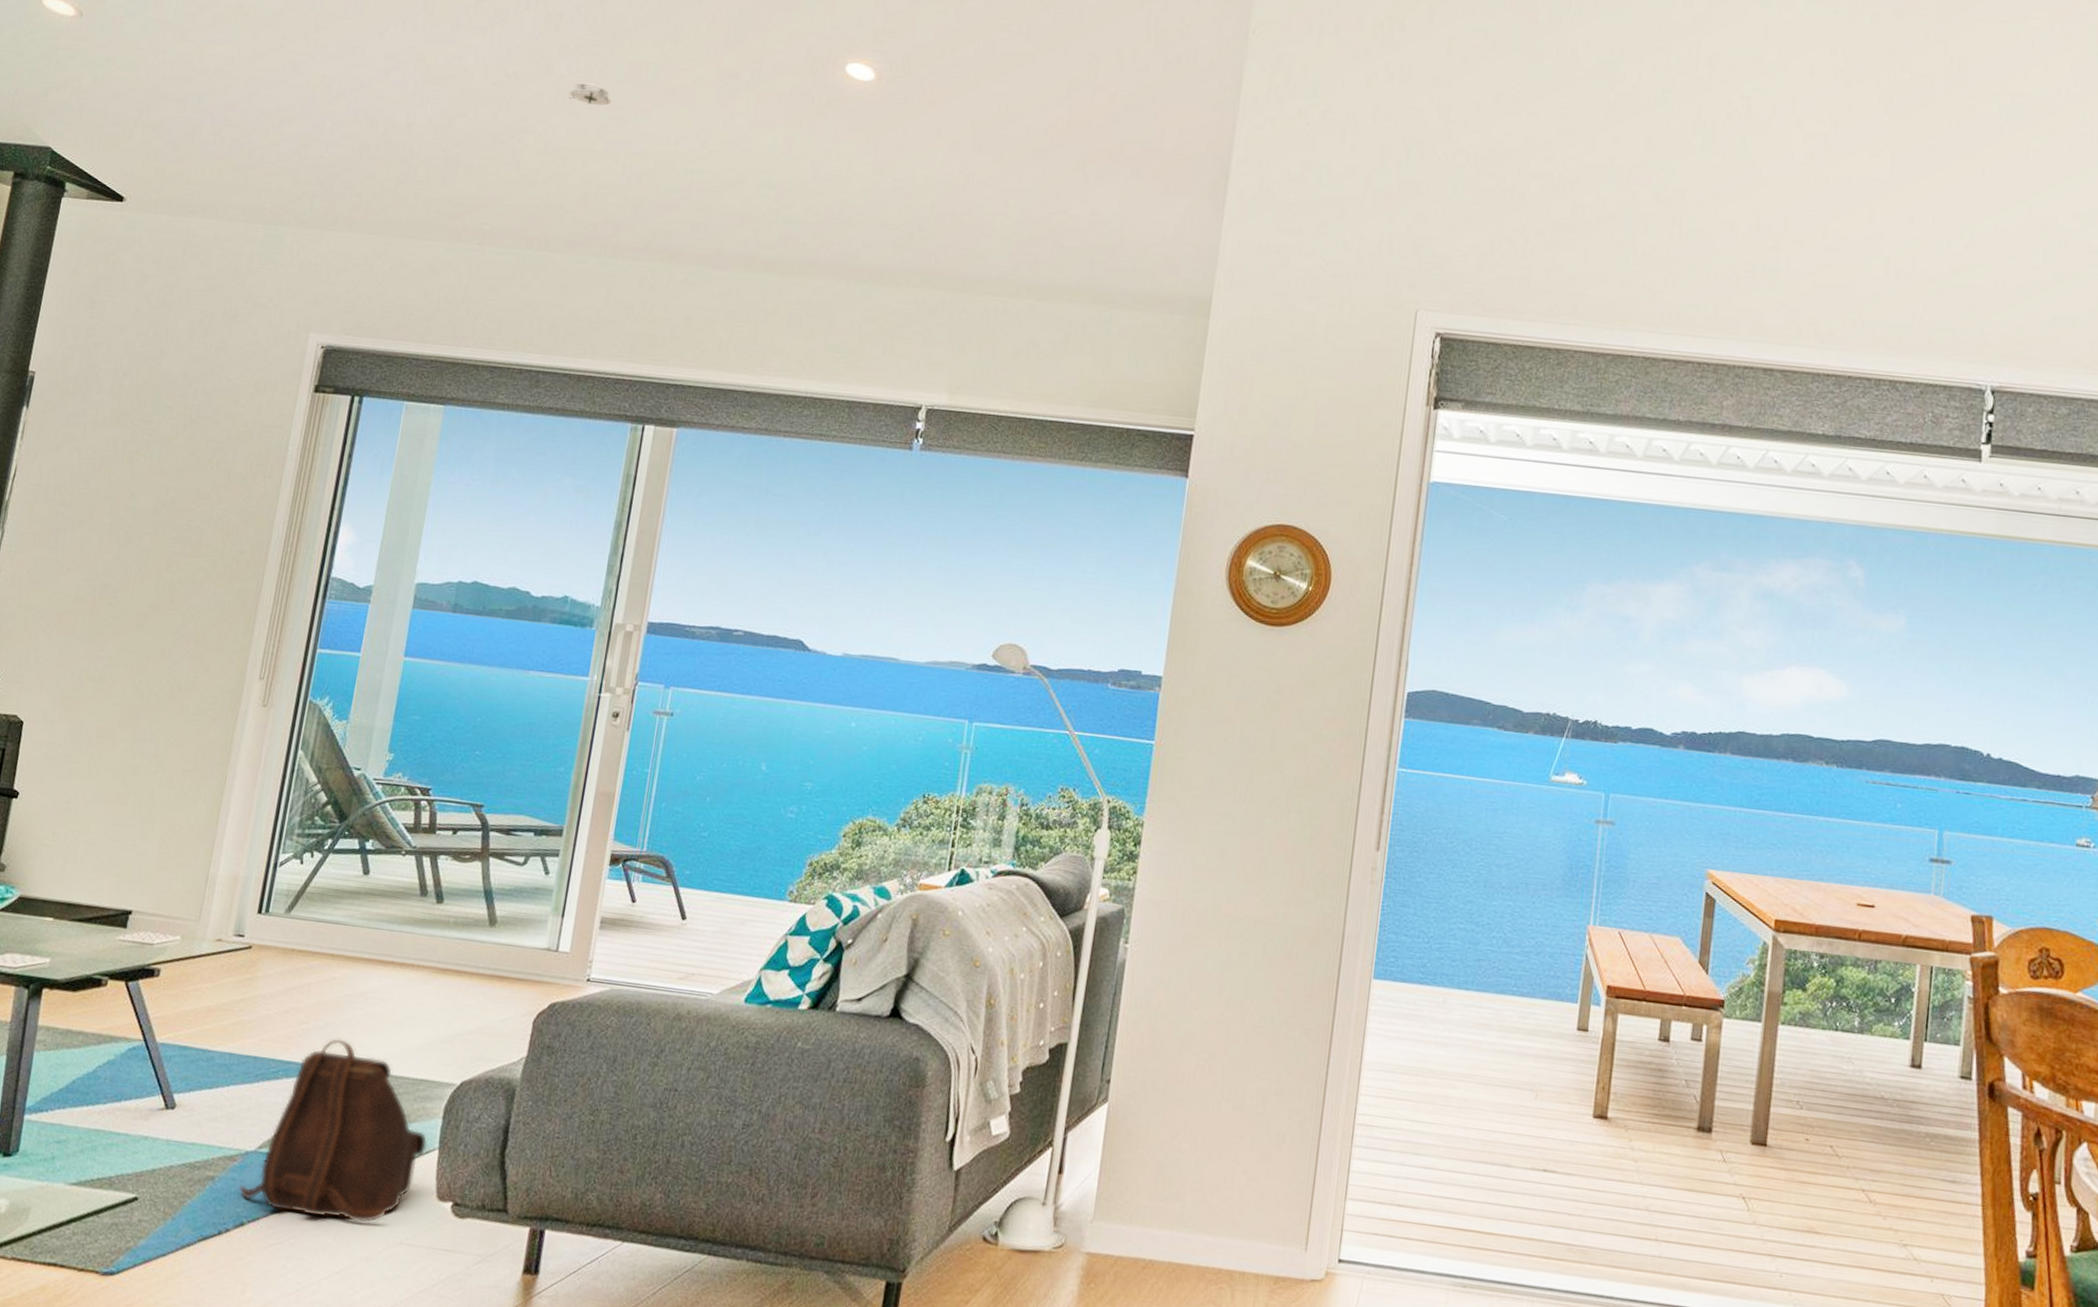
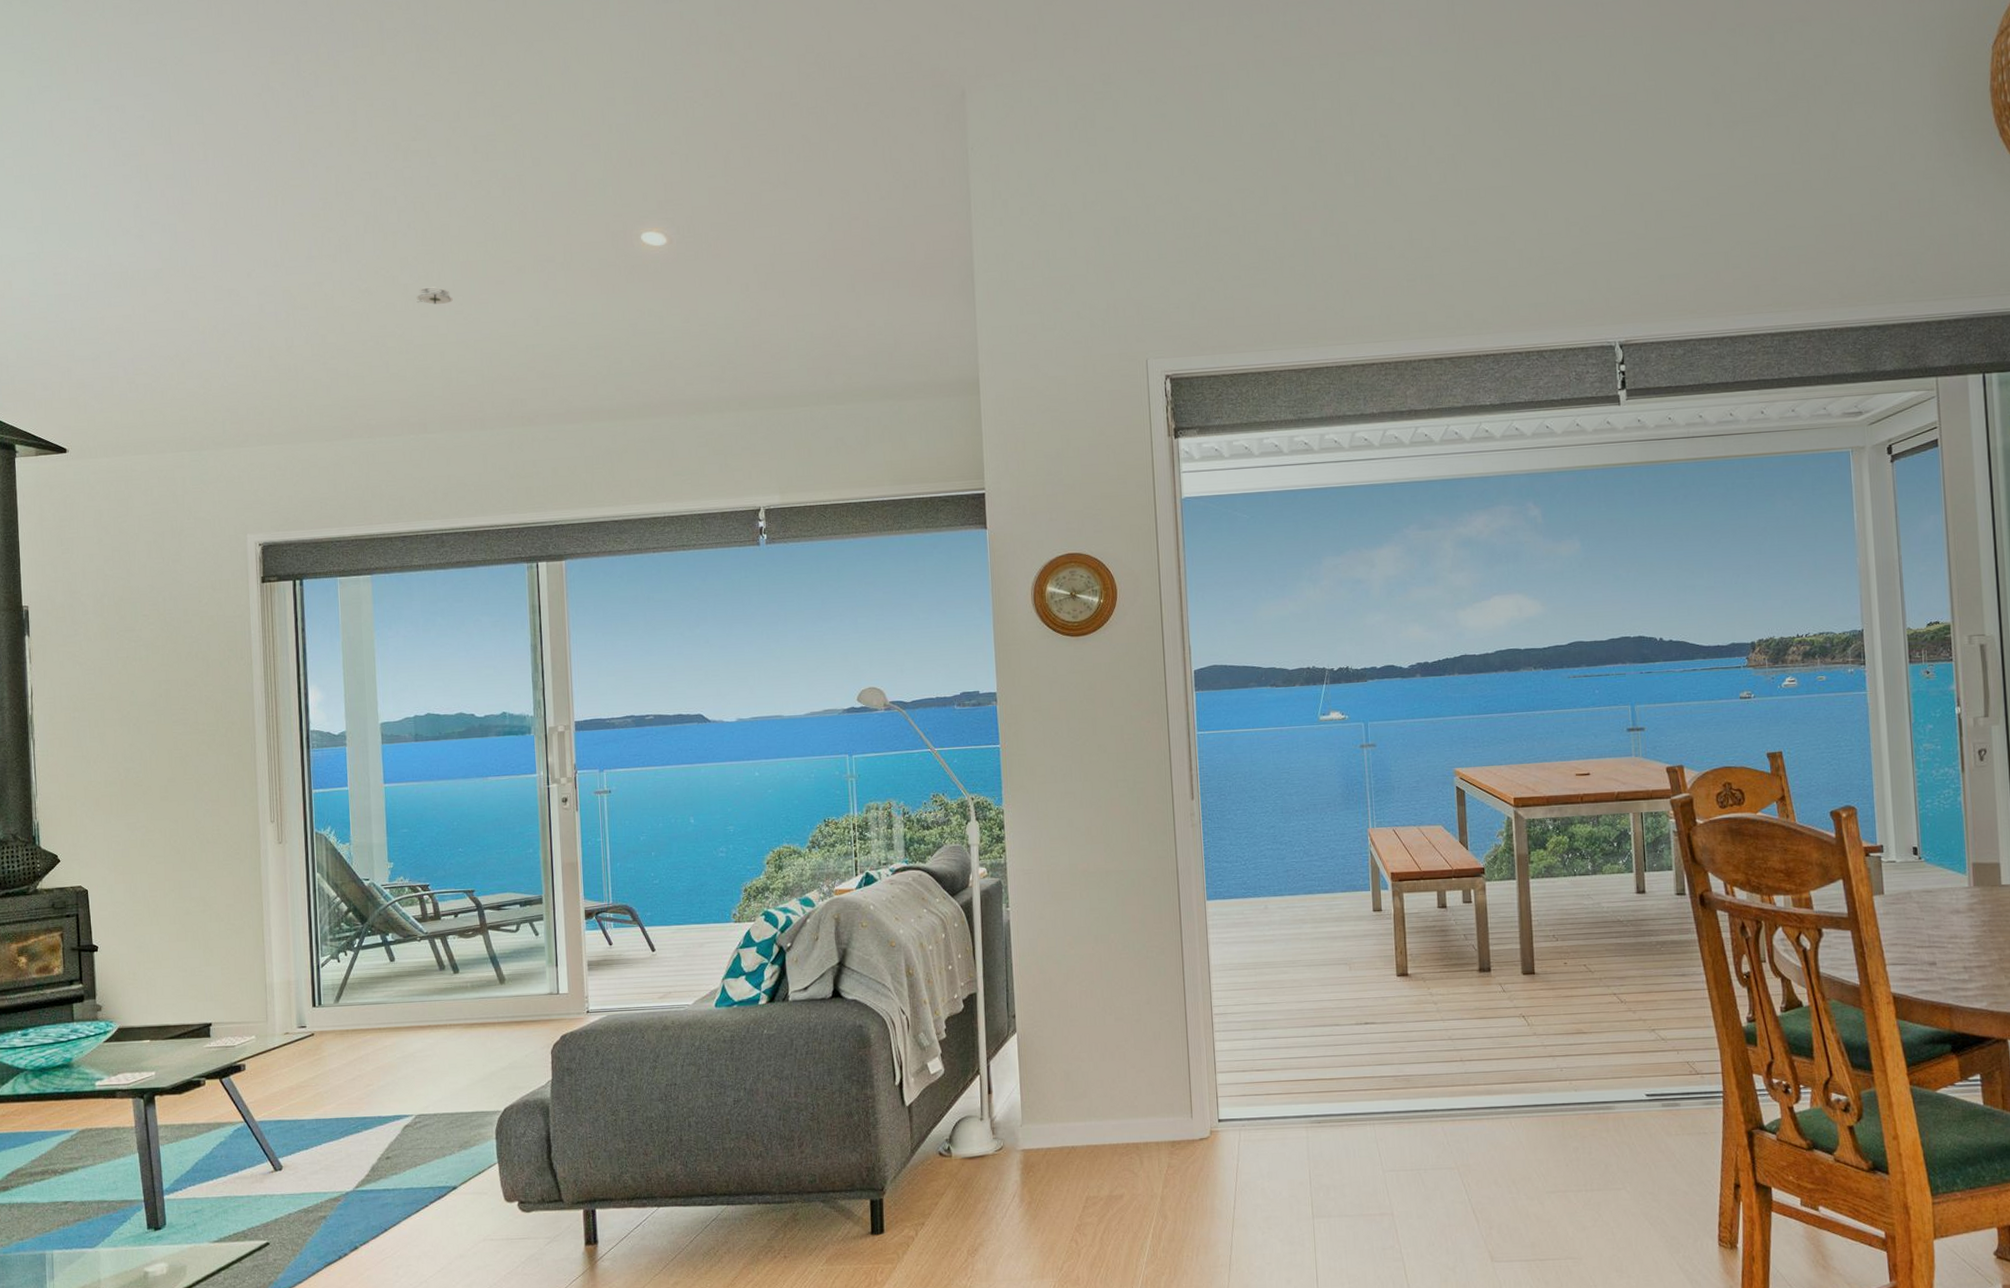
backpack: present [239,1038,428,1223] -> none [347,1092,489,1233]

